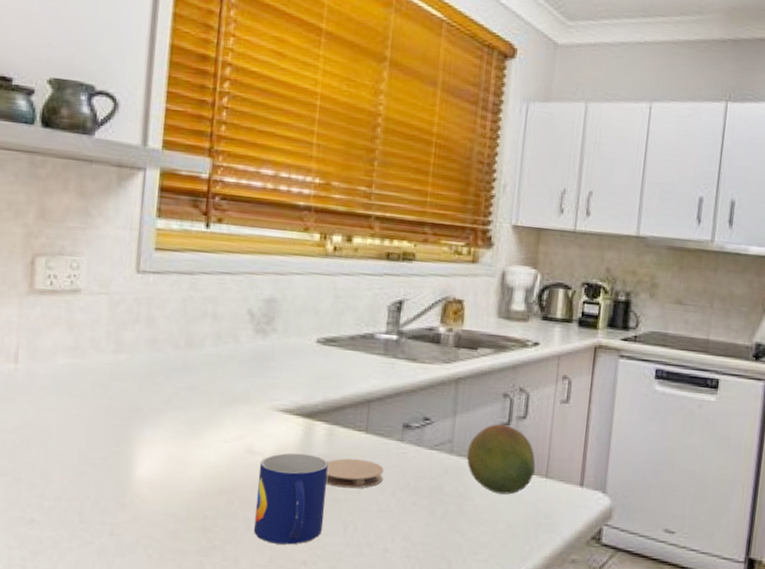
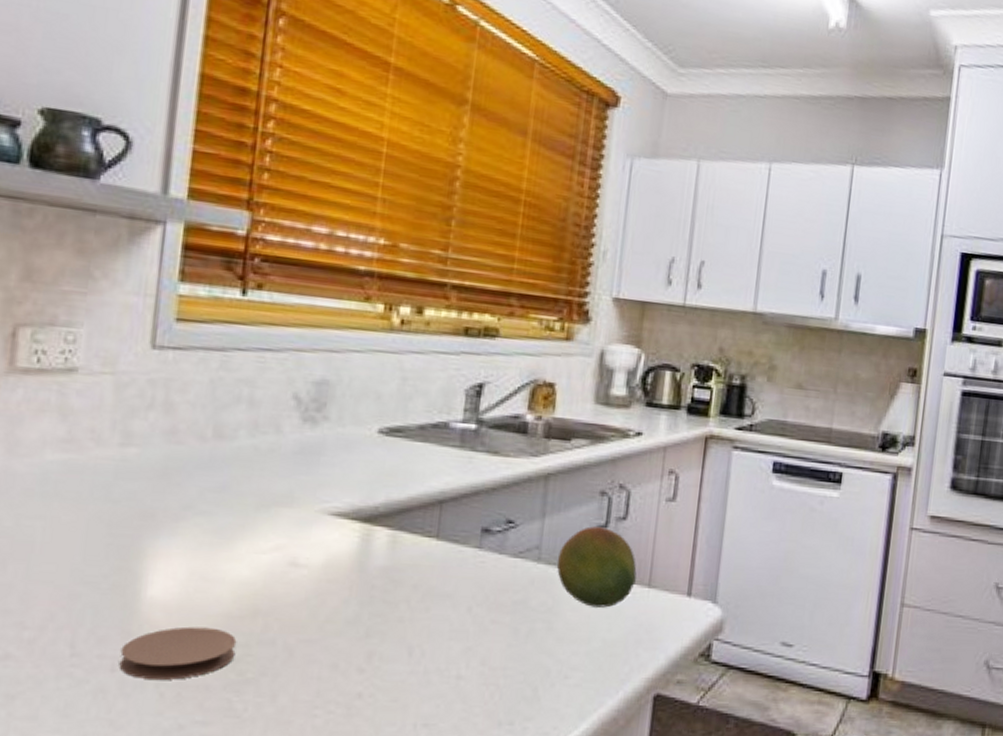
coaster: none [116,501,207,544] -> present [119,626,237,680]
mug: present [253,452,328,545] -> none [296,564,390,675]
coaster: present [325,458,384,489] -> none [386,570,458,605]

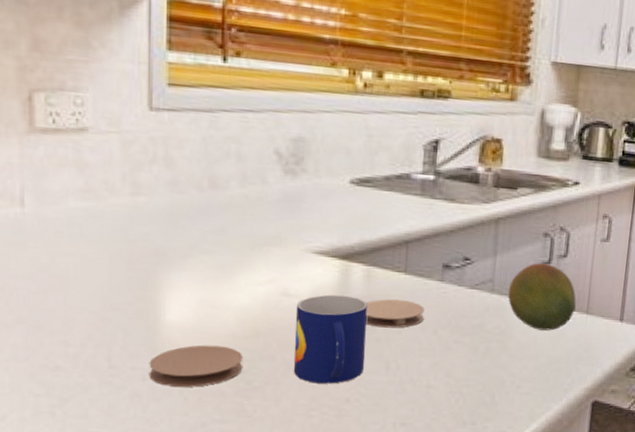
mug: none [296,564,390,675] -> present [293,294,367,384]
coaster: none [386,570,458,605] -> present [365,299,425,328]

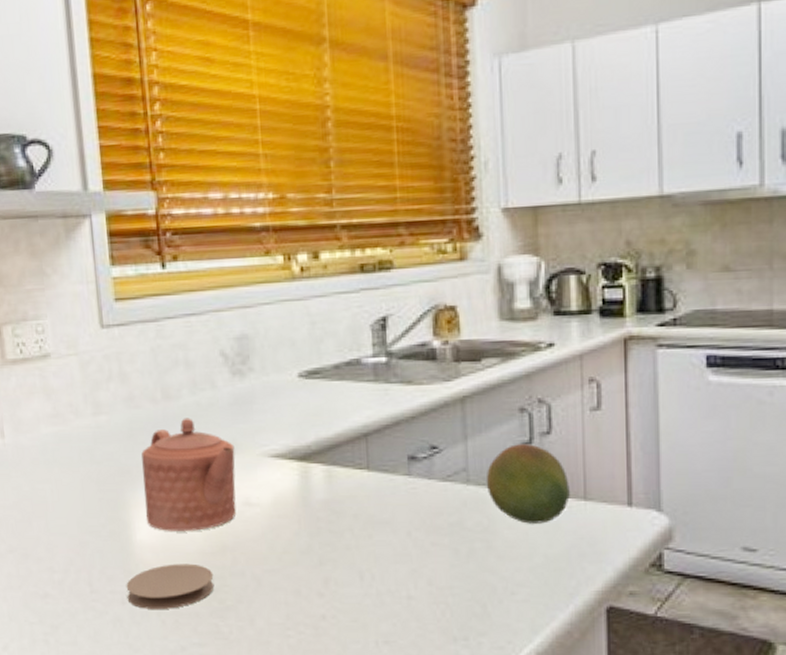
teapot: none [179,208,279,316] -> present [141,418,237,531]
mug: present [293,294,367,384] -> none [259,500,337,600]
coaster: present [365,299,425,328] -> none [330,500,394,533]

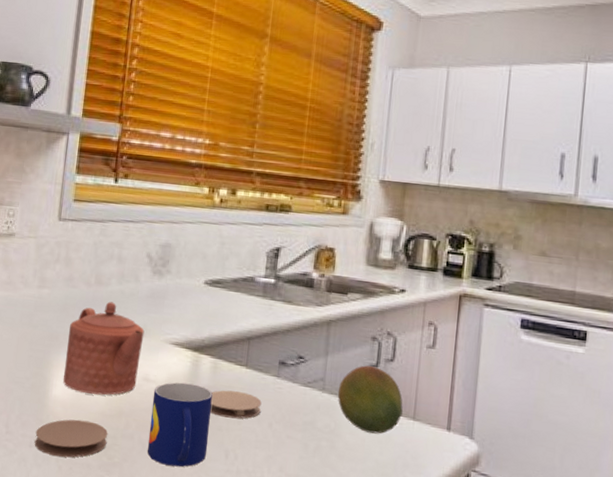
mug: none [259,500,337,600] -> present [147,382,213,467]
coaster: none [330,500,394,533] -> present [209,390,262,419]

